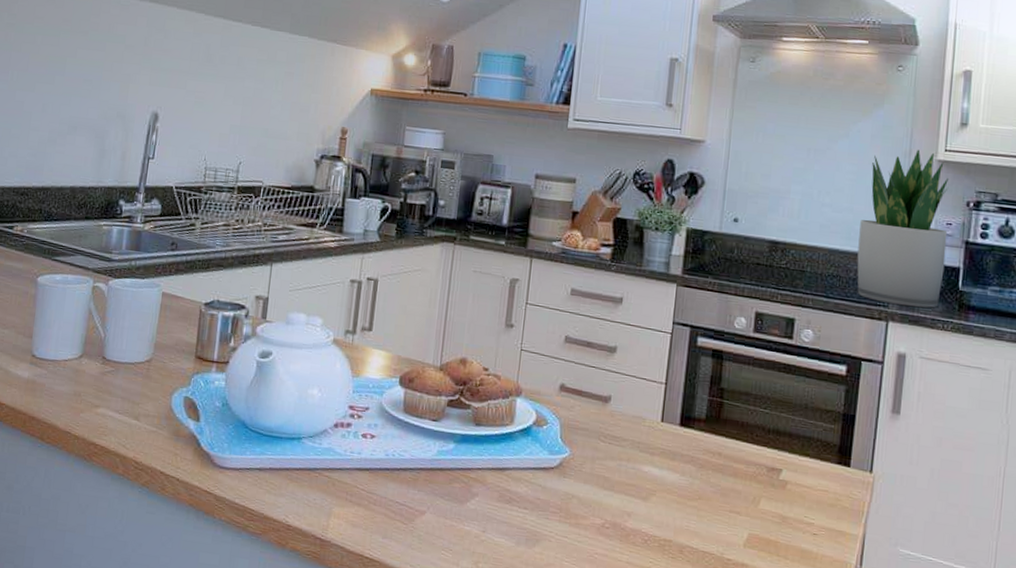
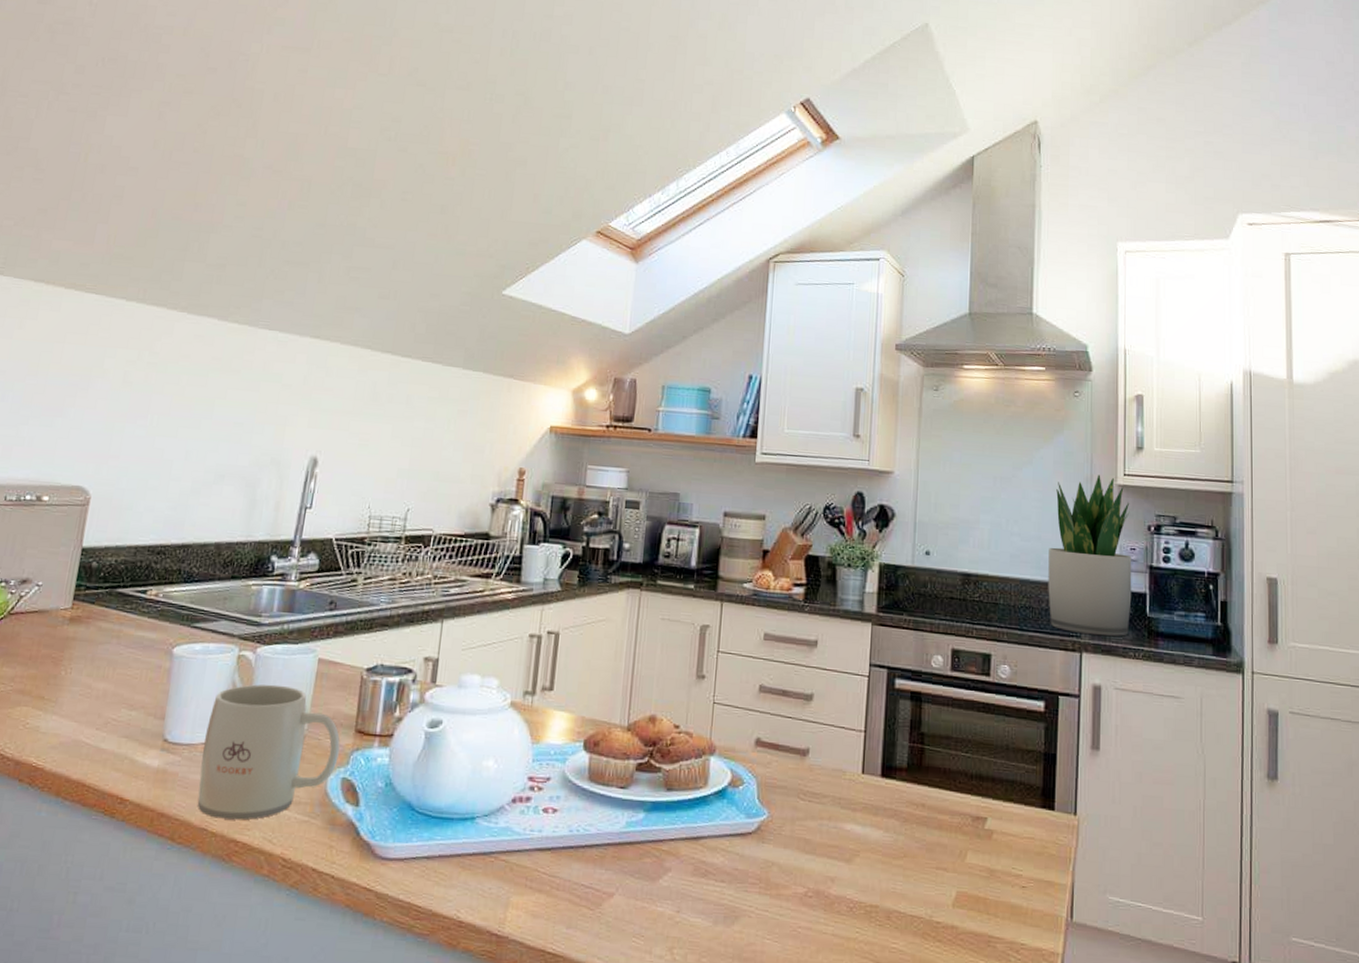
mug: none [62,312,183,427] -> present [197,684,341,820]

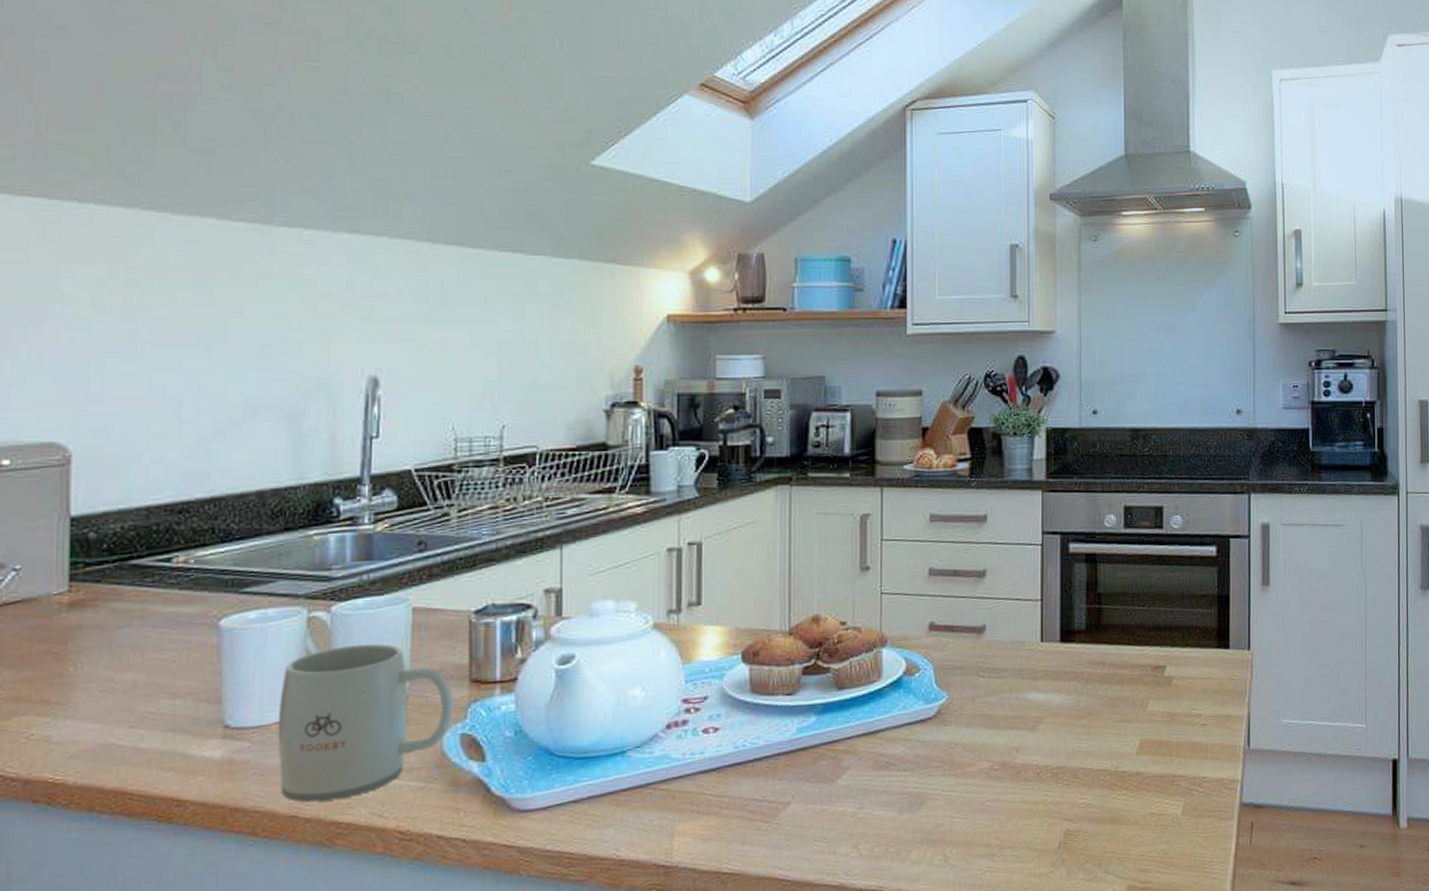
planter: present [1048,474,1132,638] -> none [1215,315,1296,476]

